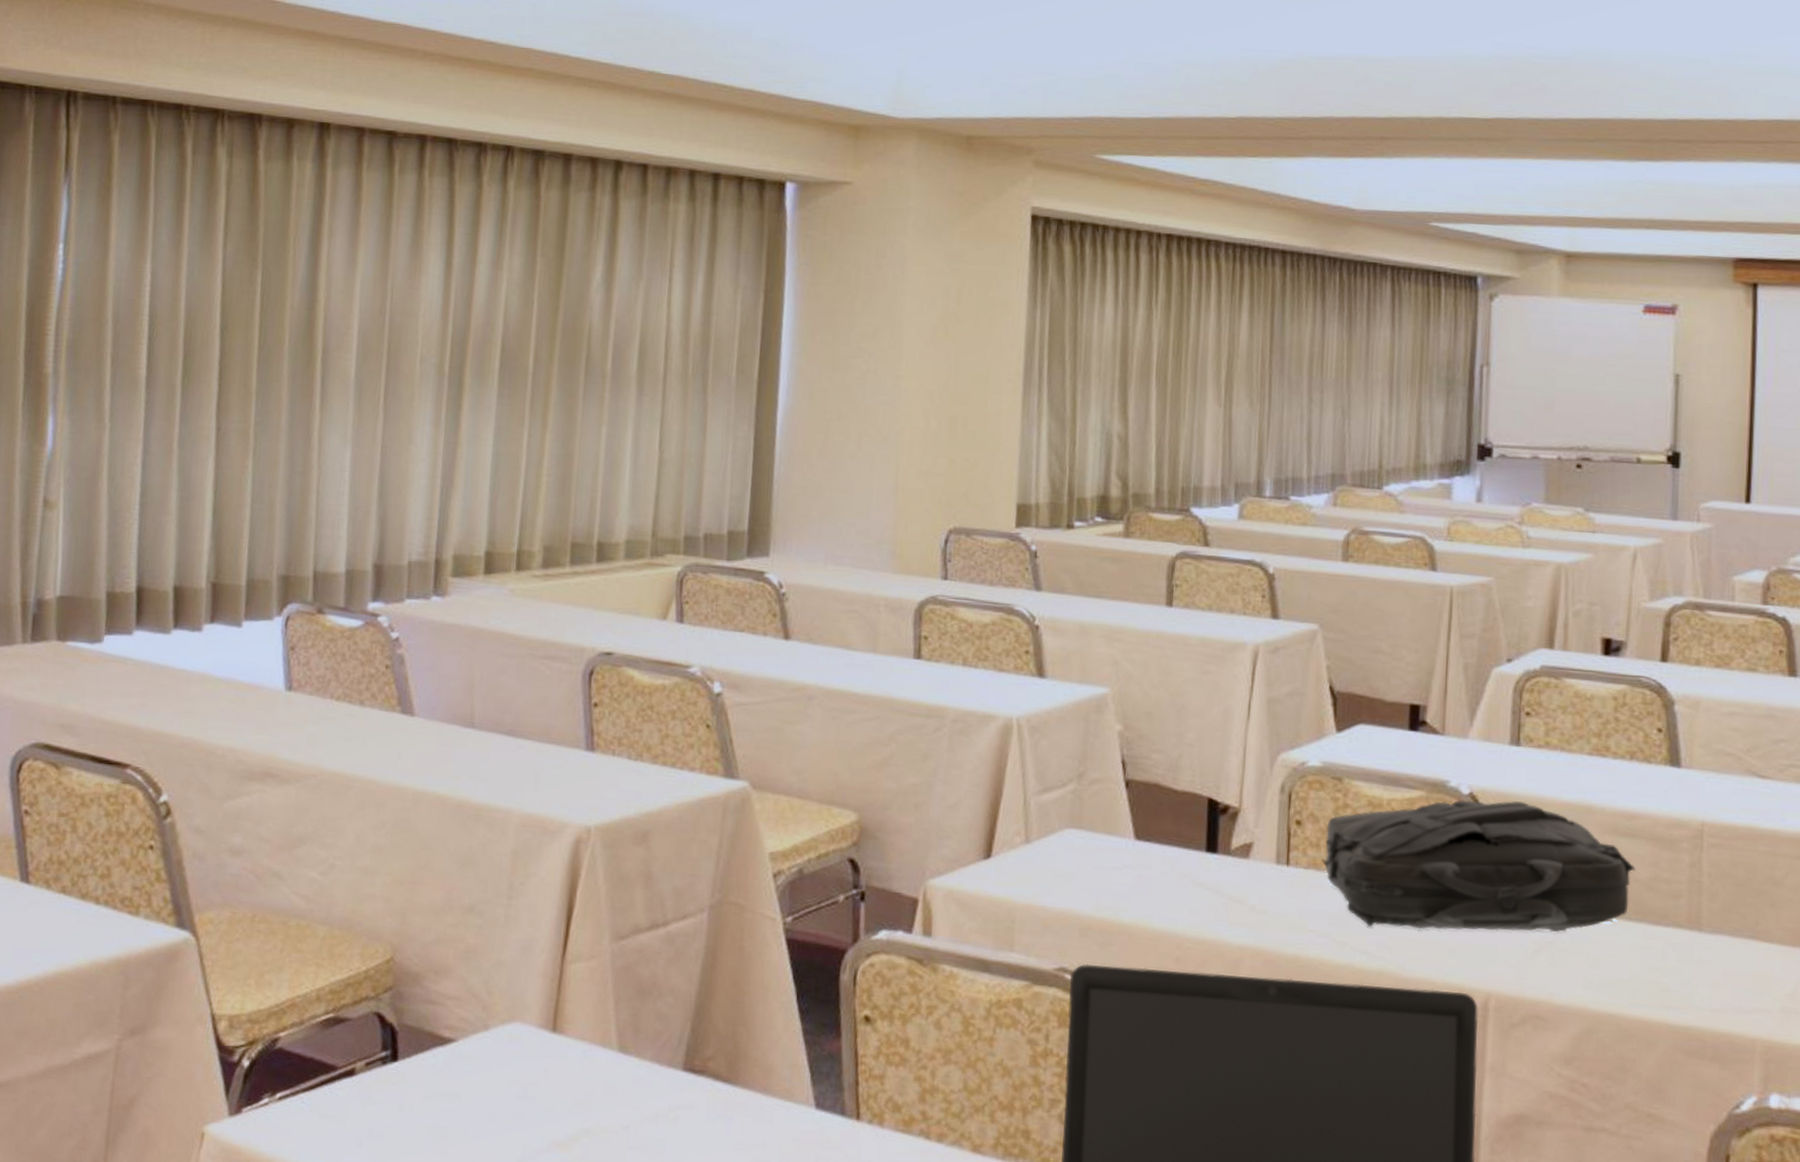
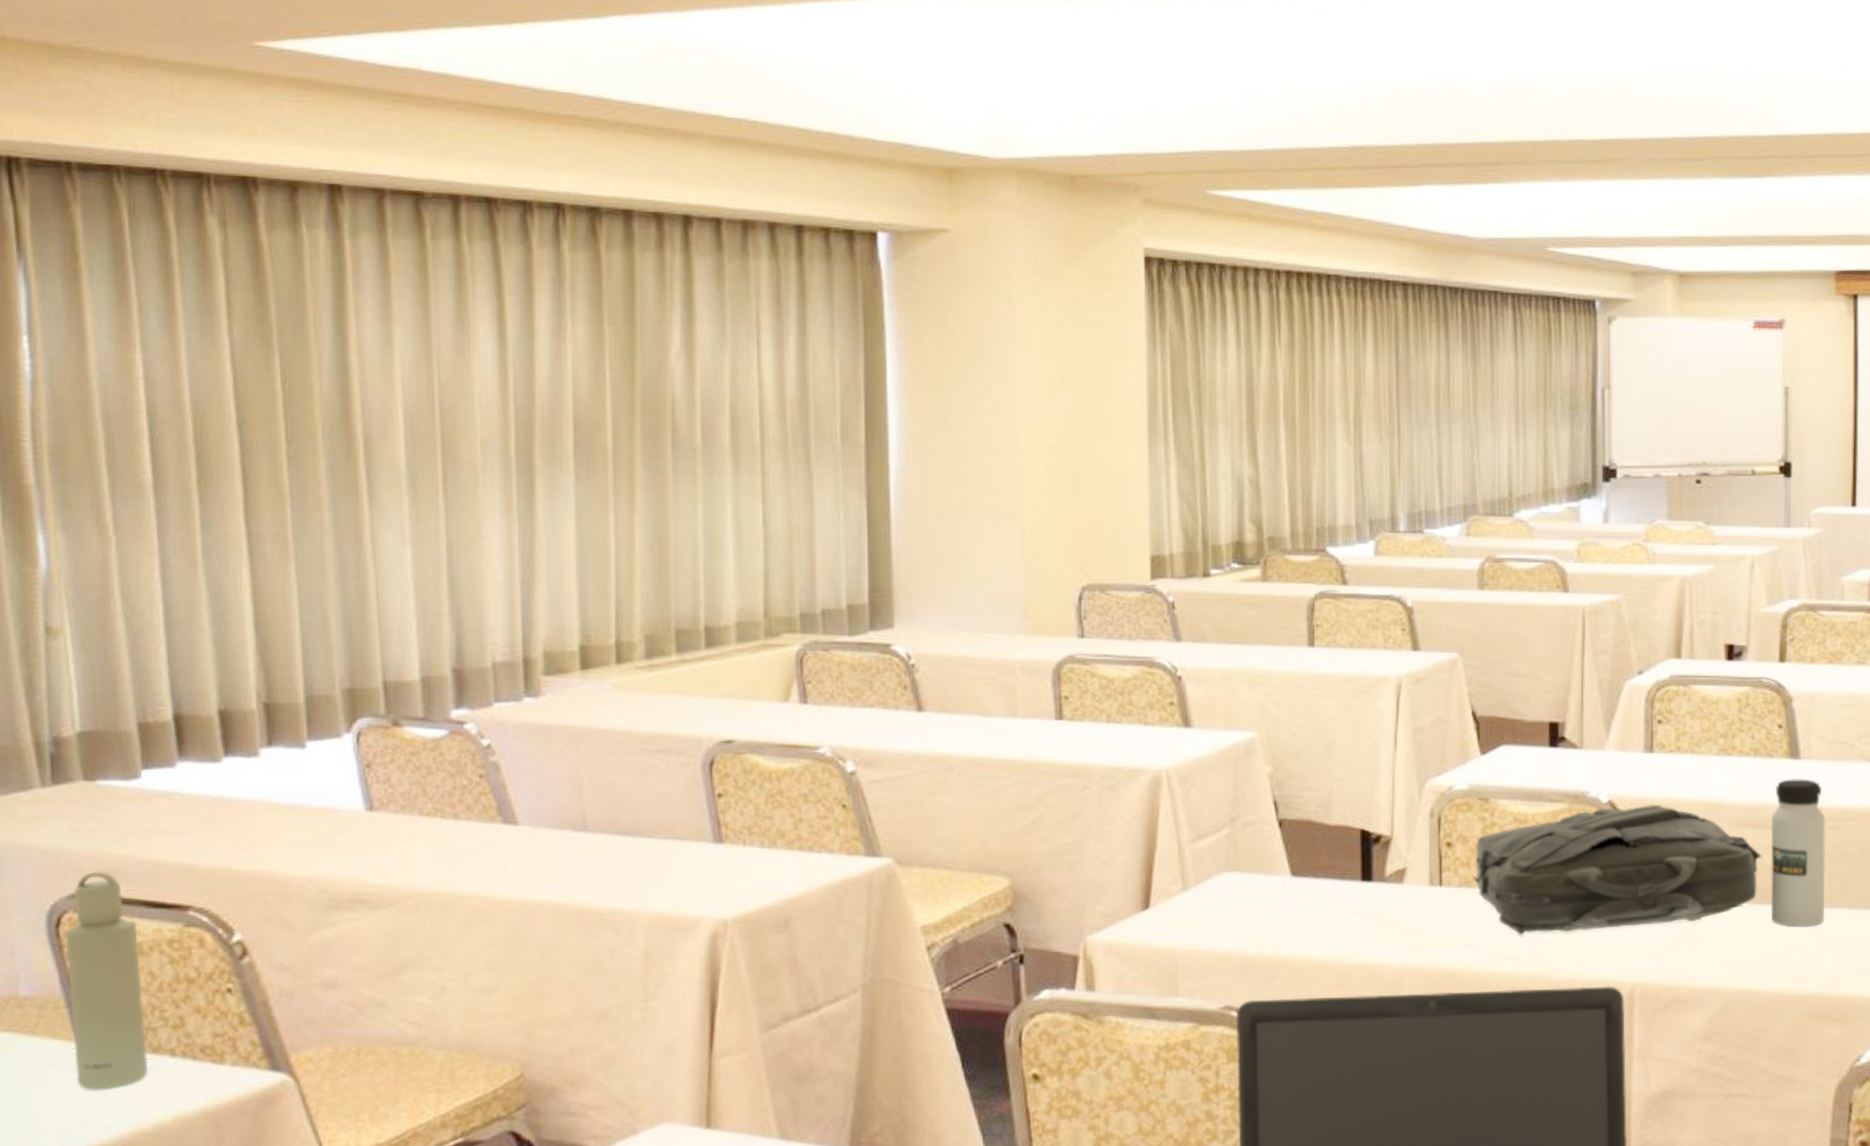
bottle: none [16,724,84,929] -> present [65,871,148,1090]
water bottle: none [1643,787,1708,951] -> present [1770,779,1826,926]

